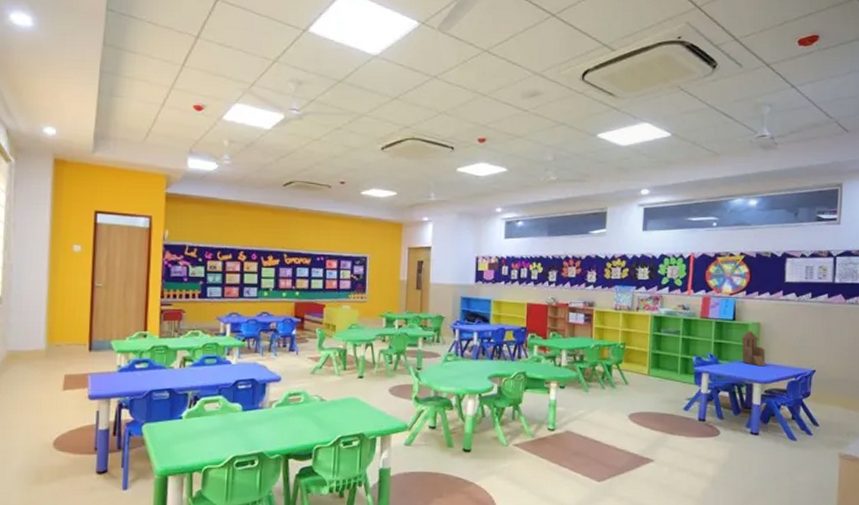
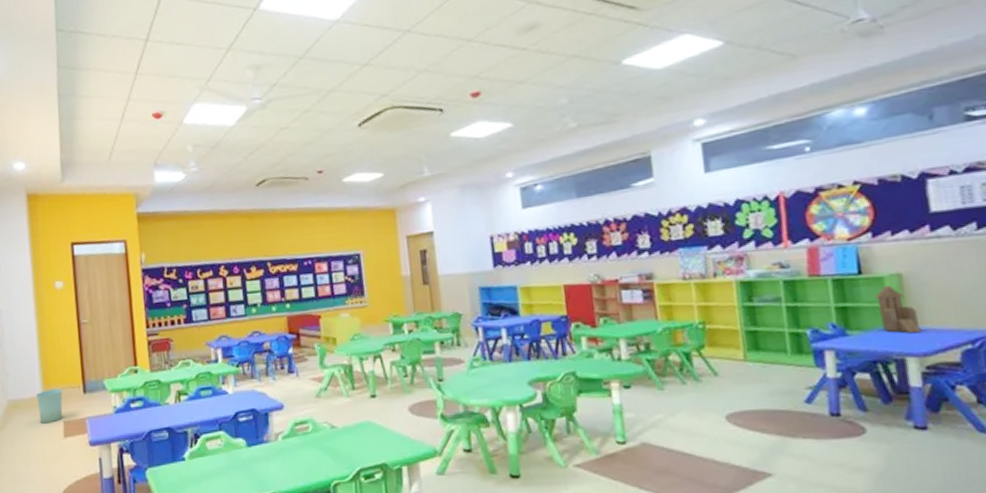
waste bin: none [38,344,67,376] -> present [35,388,63,424]

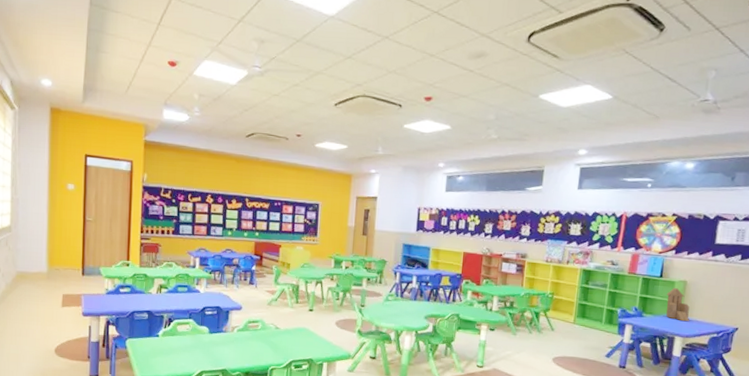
waste bin: present [35,388,63,424] -> none [41,268,64,294]

